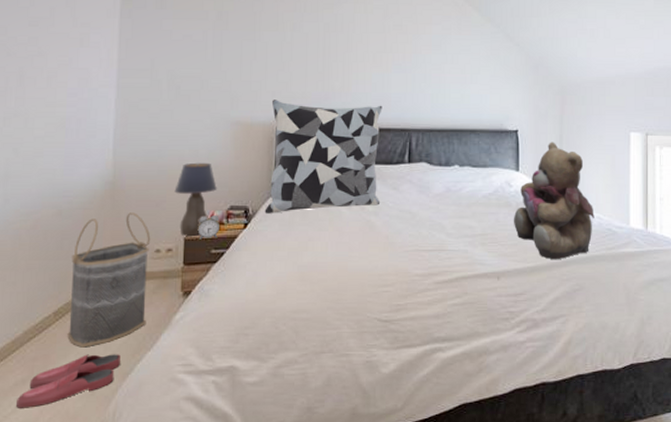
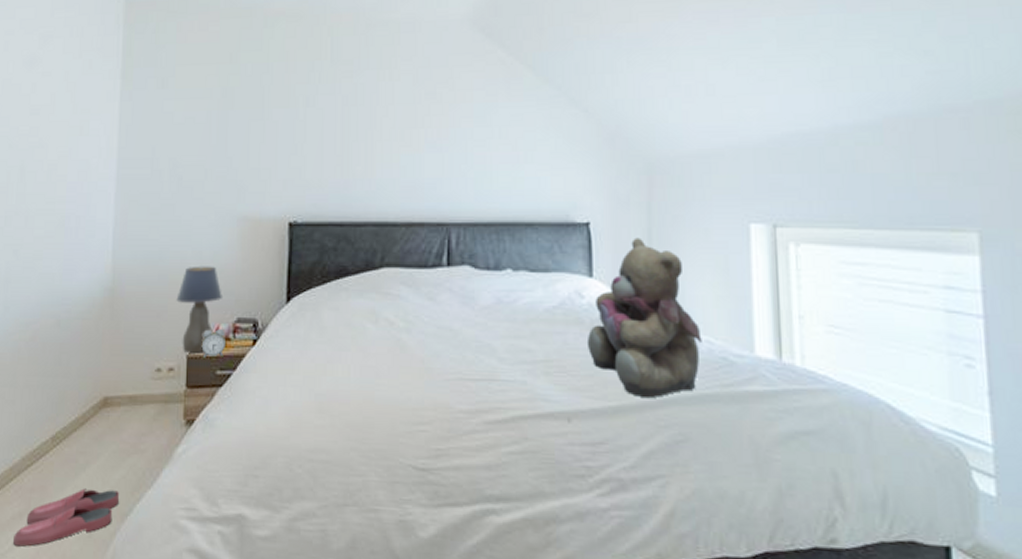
basket: present [67,212,151,348] -> none [65,324,151,481]
pillow: present [264,100,383,213] -> none [276,190,414,328]

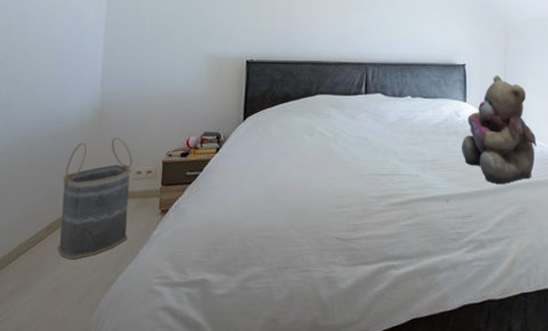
slippers: present [13,488,119,547] -> none [11,266,104,314]
basket: none [65,324,151,481] -> present [57,137,133,260]
table lamp: present [176,266,224,353] -> none [154,92,193,159]
alarm clock: present [201,328,226,359] -> none [174,140,195,164]

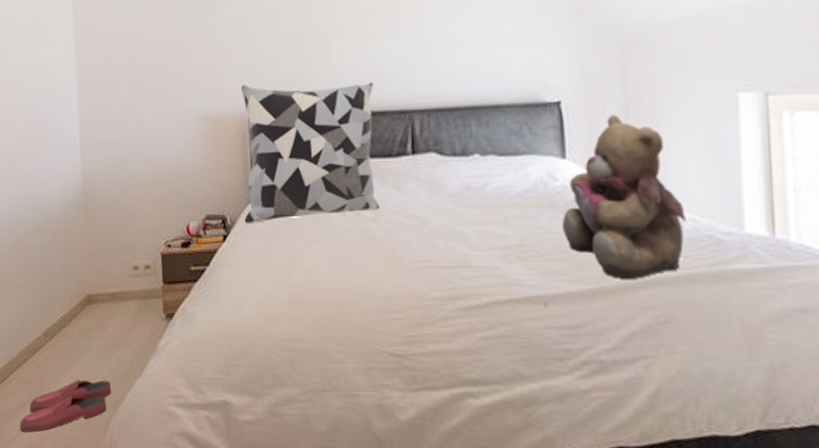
slippers: none [11,266,104,314] -> present [20,379,111,432]
basket: present [57,137,133,260] -> none [54,225,132,372]
pillow: none [235,36,342,139] -> present [240,81,381,223]

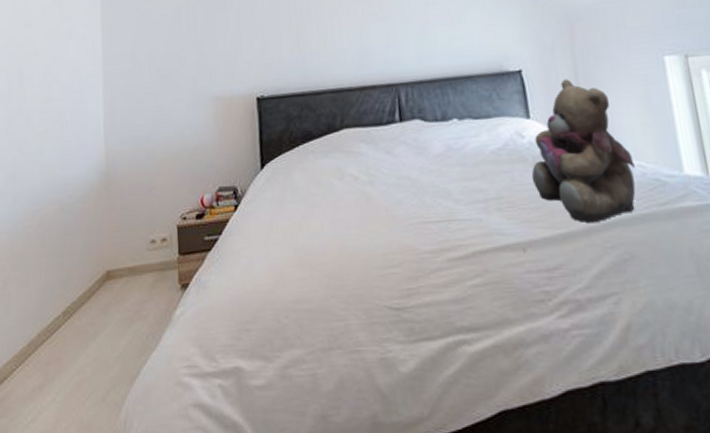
slippers: present [20,379,111,432] -> none [35,356,127,416]
pillow: present [240,81,381,223] -> none [249,60,375,193]

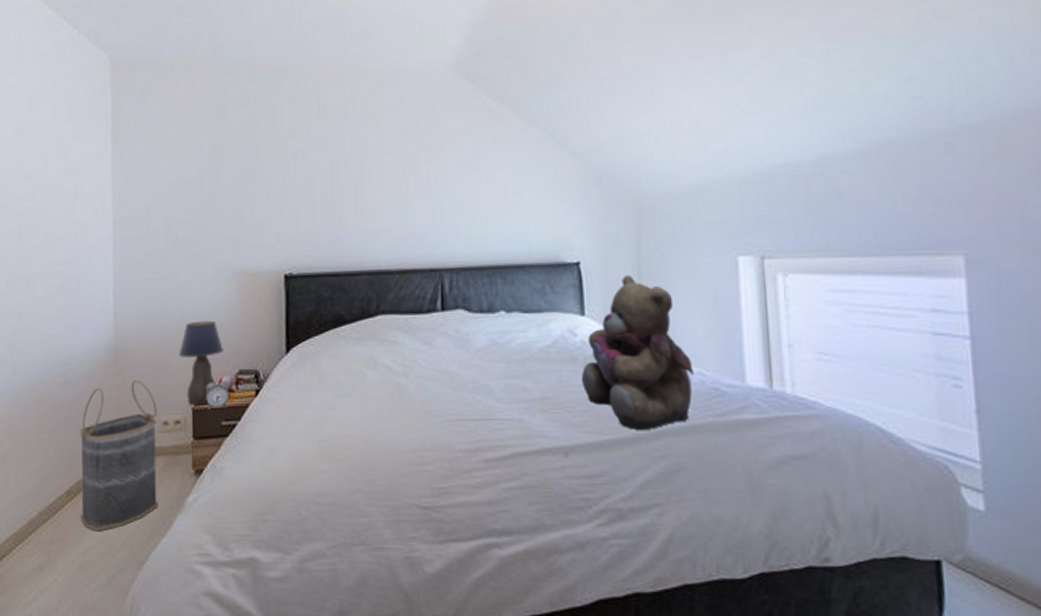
basket: none [75,202,148,350] -> present [80,380,159,532]
table lamp: none [164,143,205,223] -> present [179,320,225,406]
alarm clock: none [189,198,210,228] -> present [205,380,229,411]

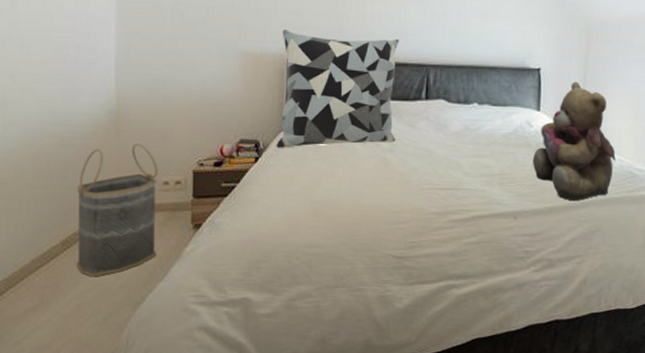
table lamp: present [179,320,225,406] -> none [181,93,227,169]
alarm clock: present [205,380,229,411] -> none [207,147,229,174]
pillow: none [277,241,411,378] -> present [276,30,399,148]

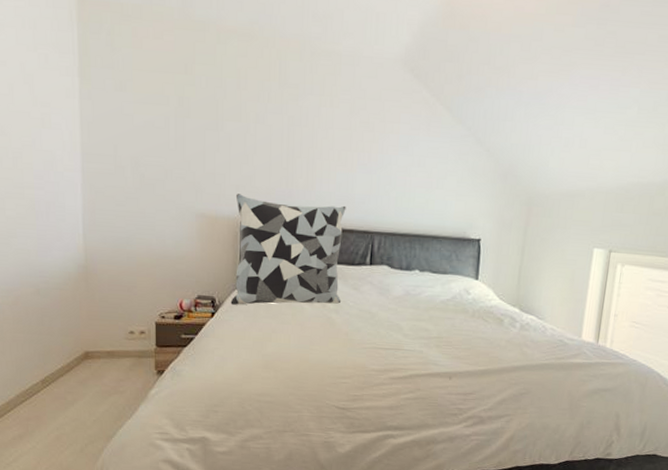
basket: present [76,143,158,277] -> none [53,295,125,413]
teddy bear: present [532,81,616,202] -> none [468,253,548,366]

